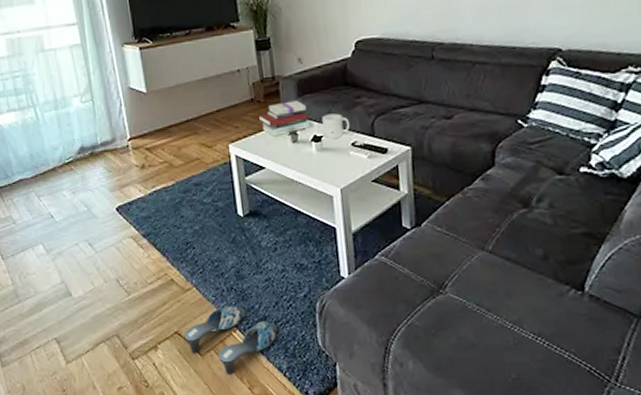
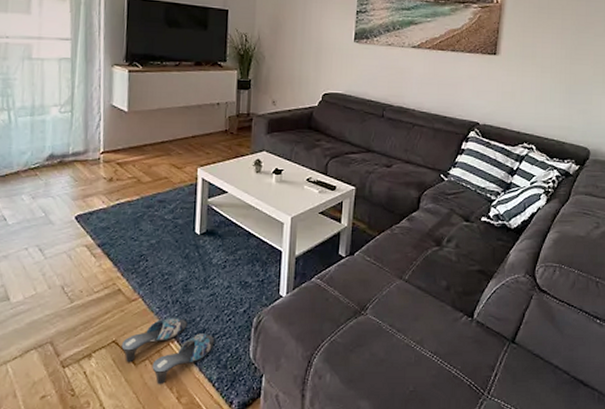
books: present [259,100,310,137] -> none [230,136,273,166]
mug: present [322,113,350,140] -> none [284,151,308,174]

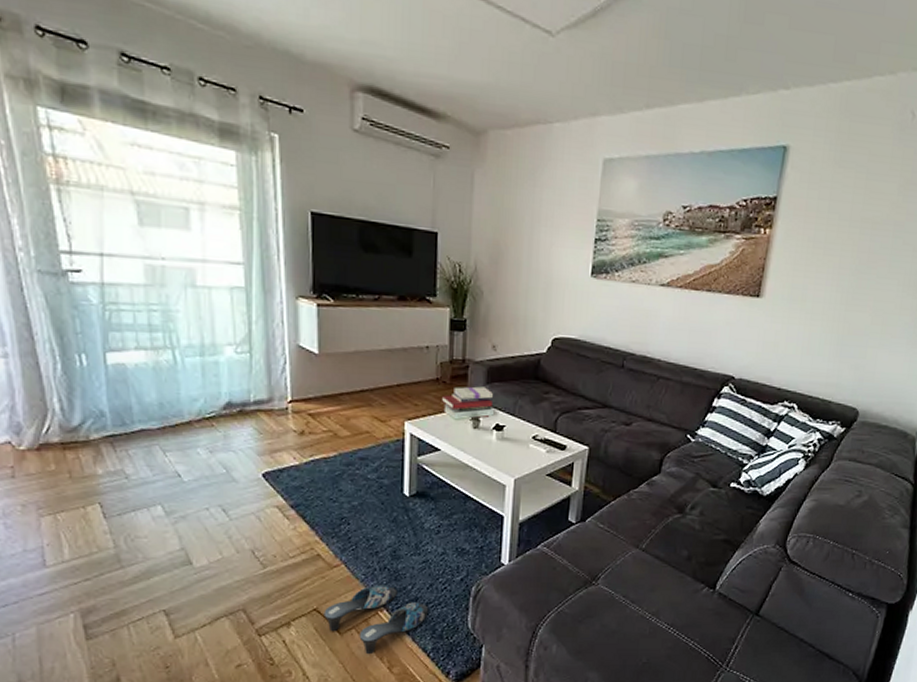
books: none [230,136,273,166] -> present [442,386,494,420]

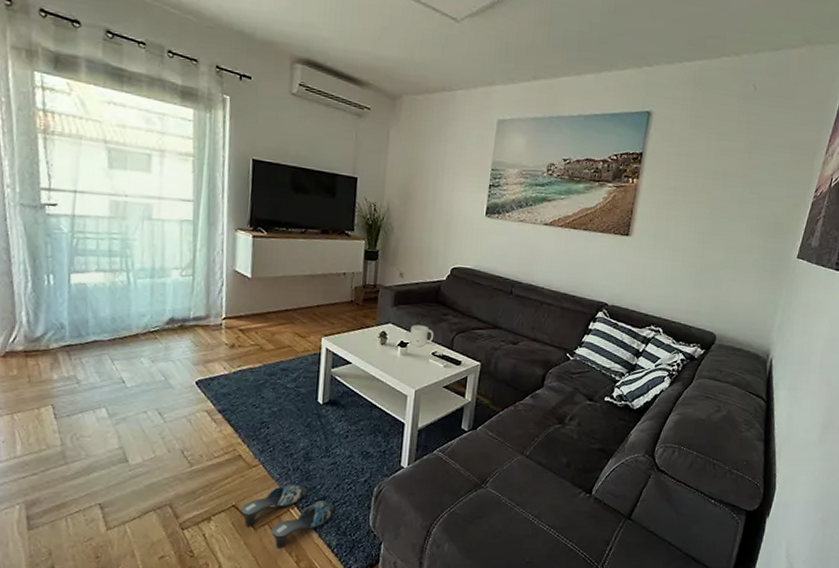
books: present [442,386,494,420] -> none [355,308,399,337]
mug: none [506,405,535,431] -> present [410,325,434,347]

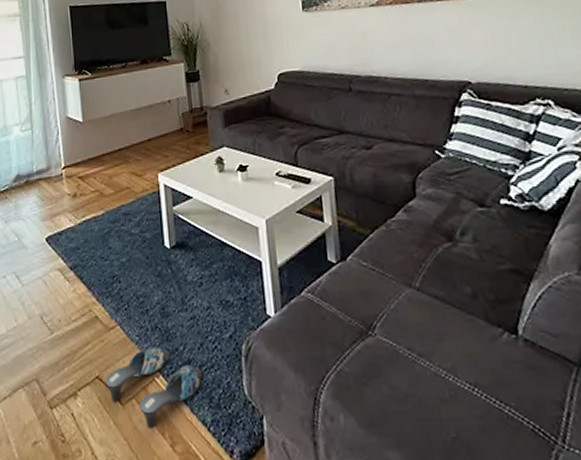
mug: present [410,325,434,347] -> none [247,143,275,169]

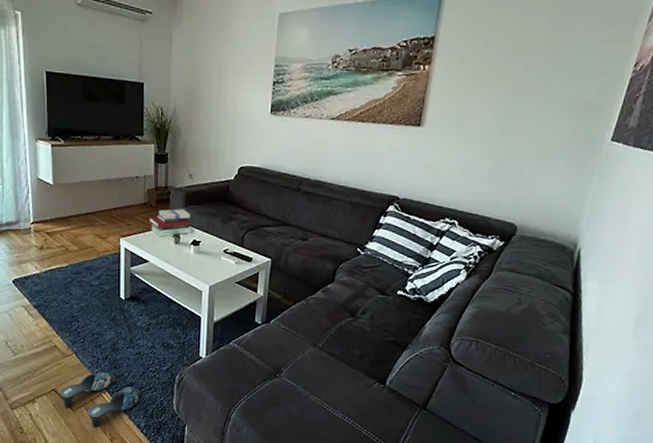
books: none [187,130,235,166] -> present [150,209,191,237]

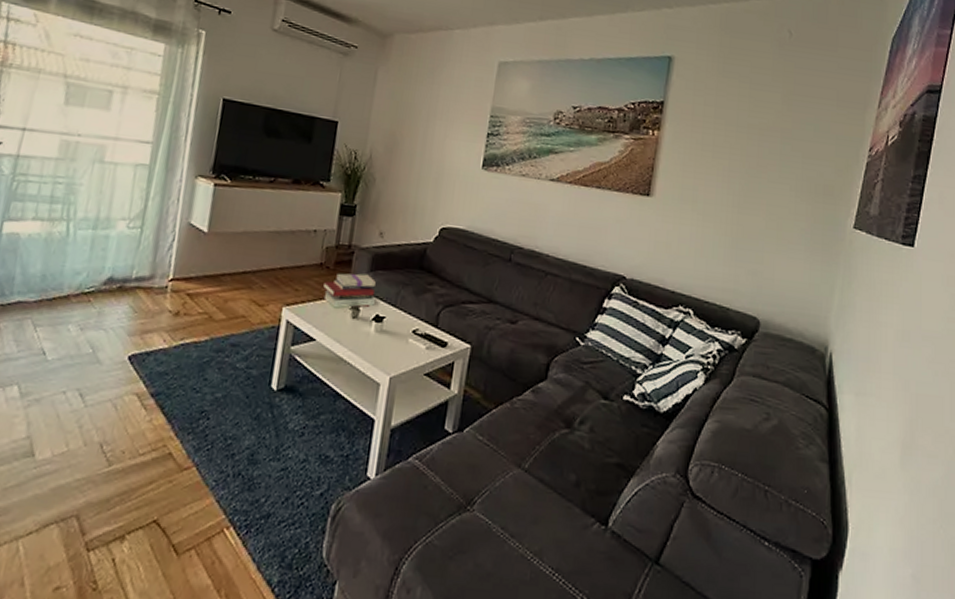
slippers: present [60,371,141,429] -> none [162,494,280,585]

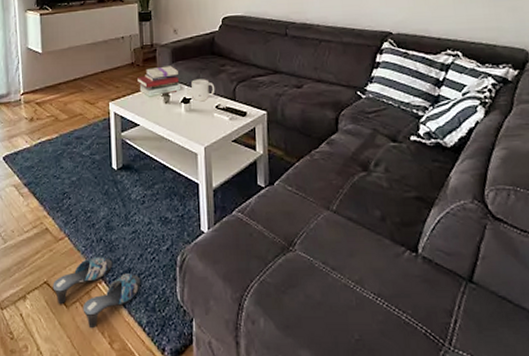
slippers: none [162,494,280,585] -> present [52,256,140,329]
mug: none [386,295,417,323] -> present [191,79,215,102]

